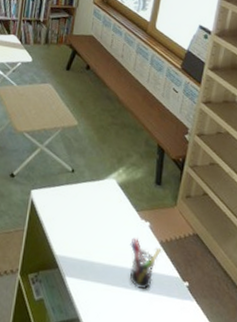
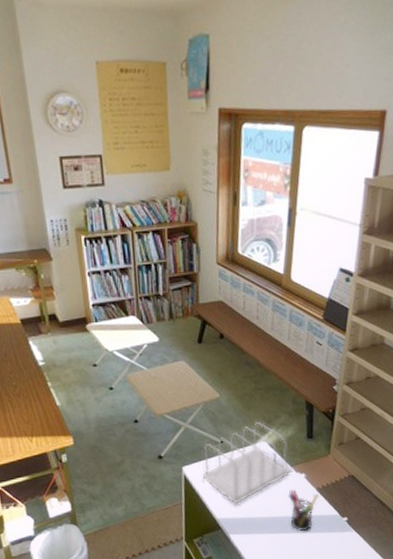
file sorter: none [48,157,137,243] -> present [202,422,290,505]

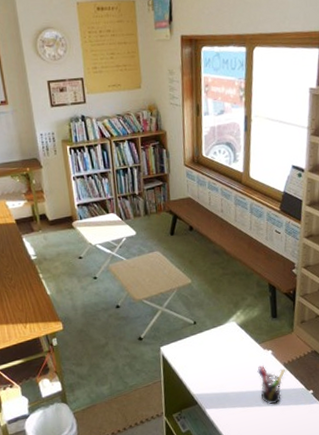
file sorter: present [202,422,290,505] -> none [178,304,258,381]

